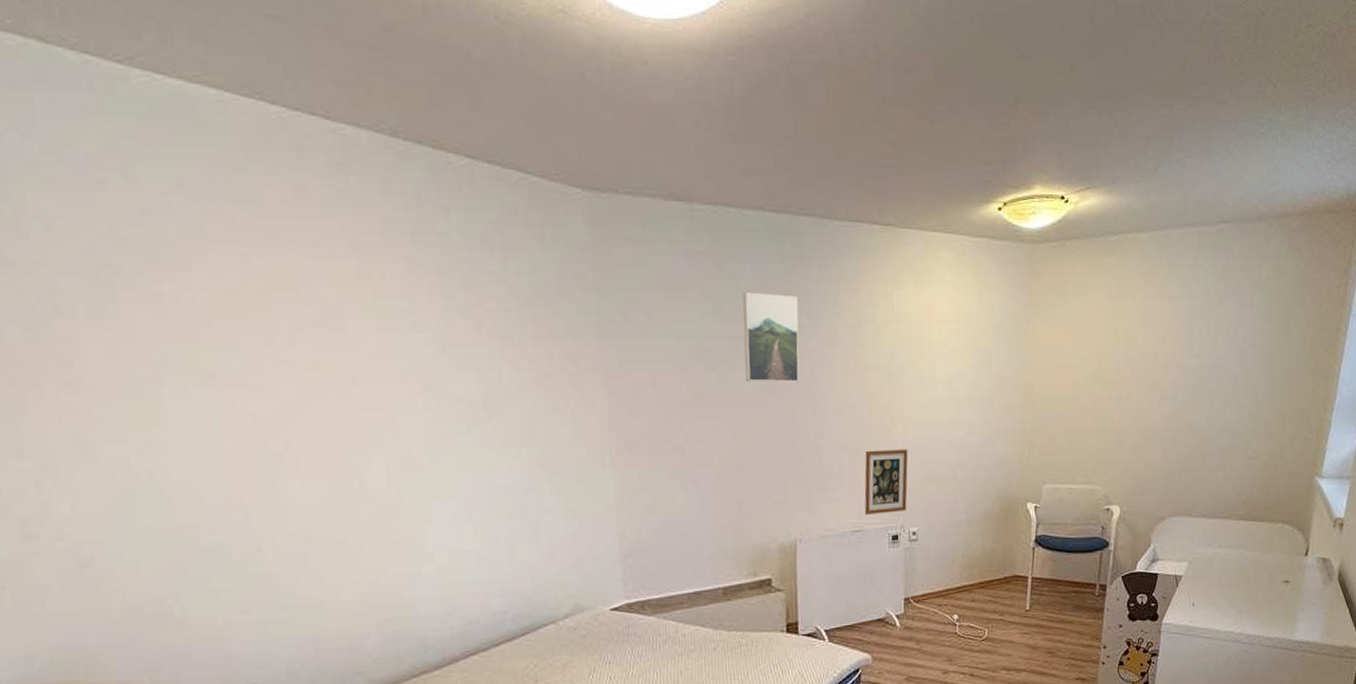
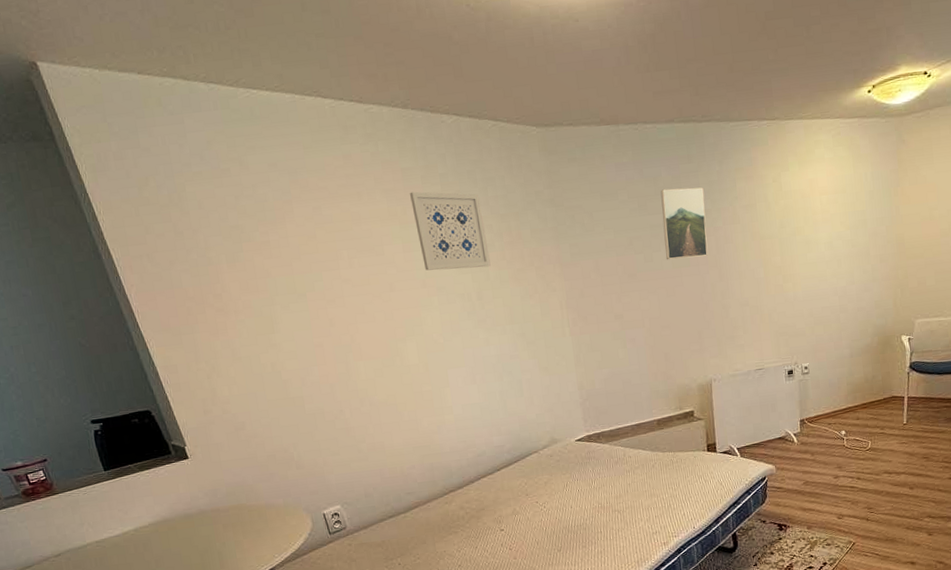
wall art: none [392,250,505,365] -> present [410,191,491,271]
picture frame: present [864,449,908,516] -> none [763,300,800,357]

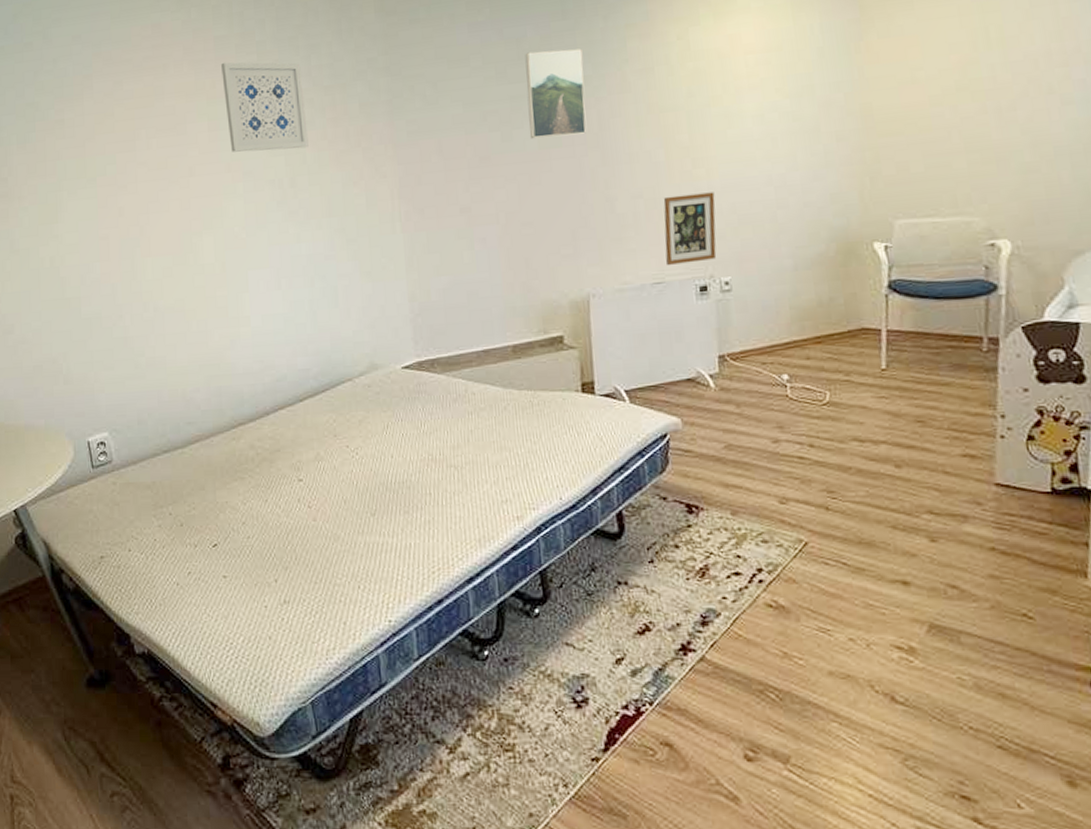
picture frame: none [763,300,800,357] -> present [663,192,717,266]

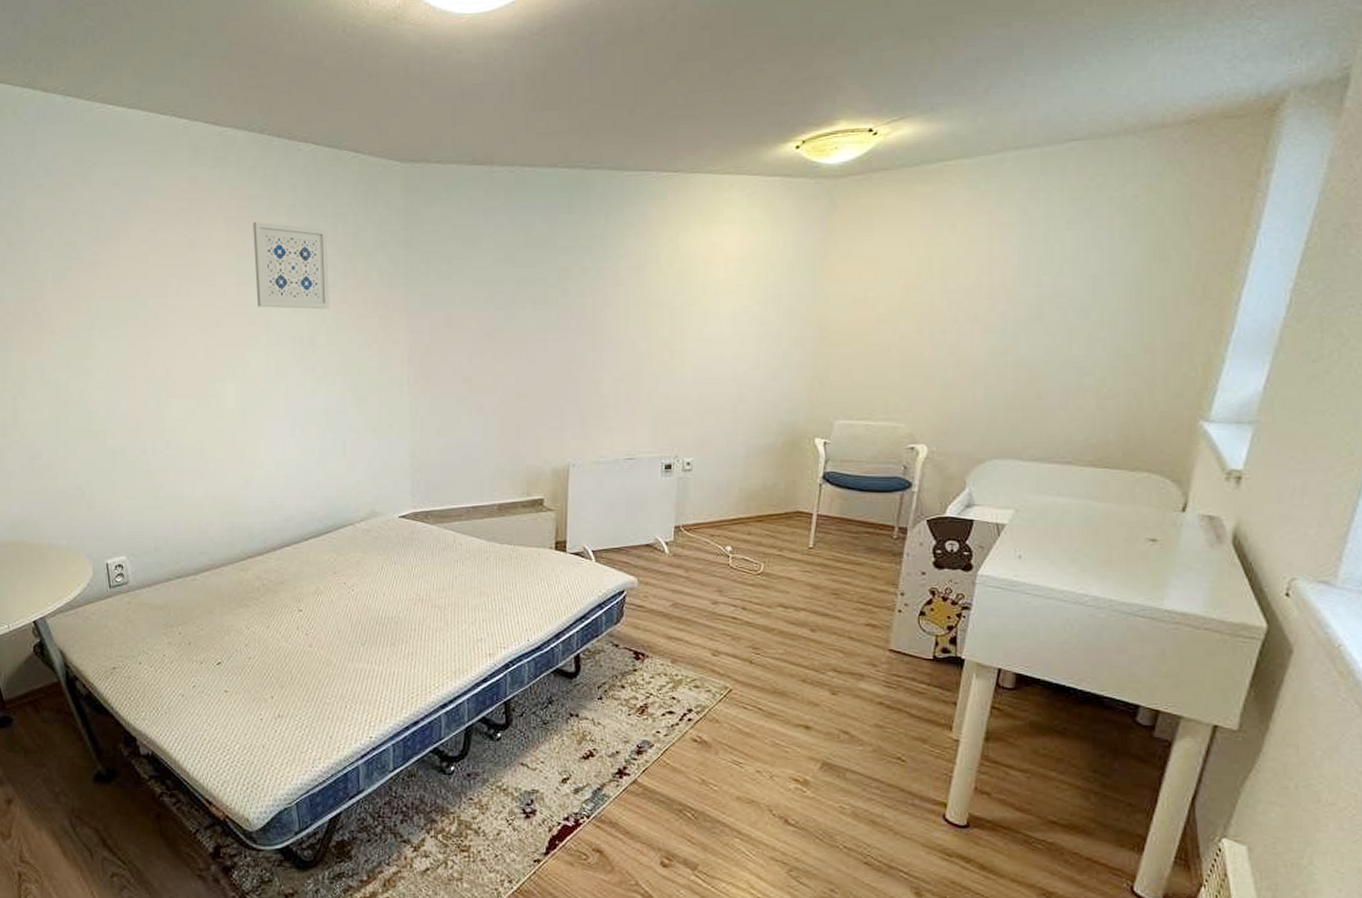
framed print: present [525,48,587,139] -> none [530,240,584,321]
picture frame: present [663,192,717,266] -> none [639,382,686,445]

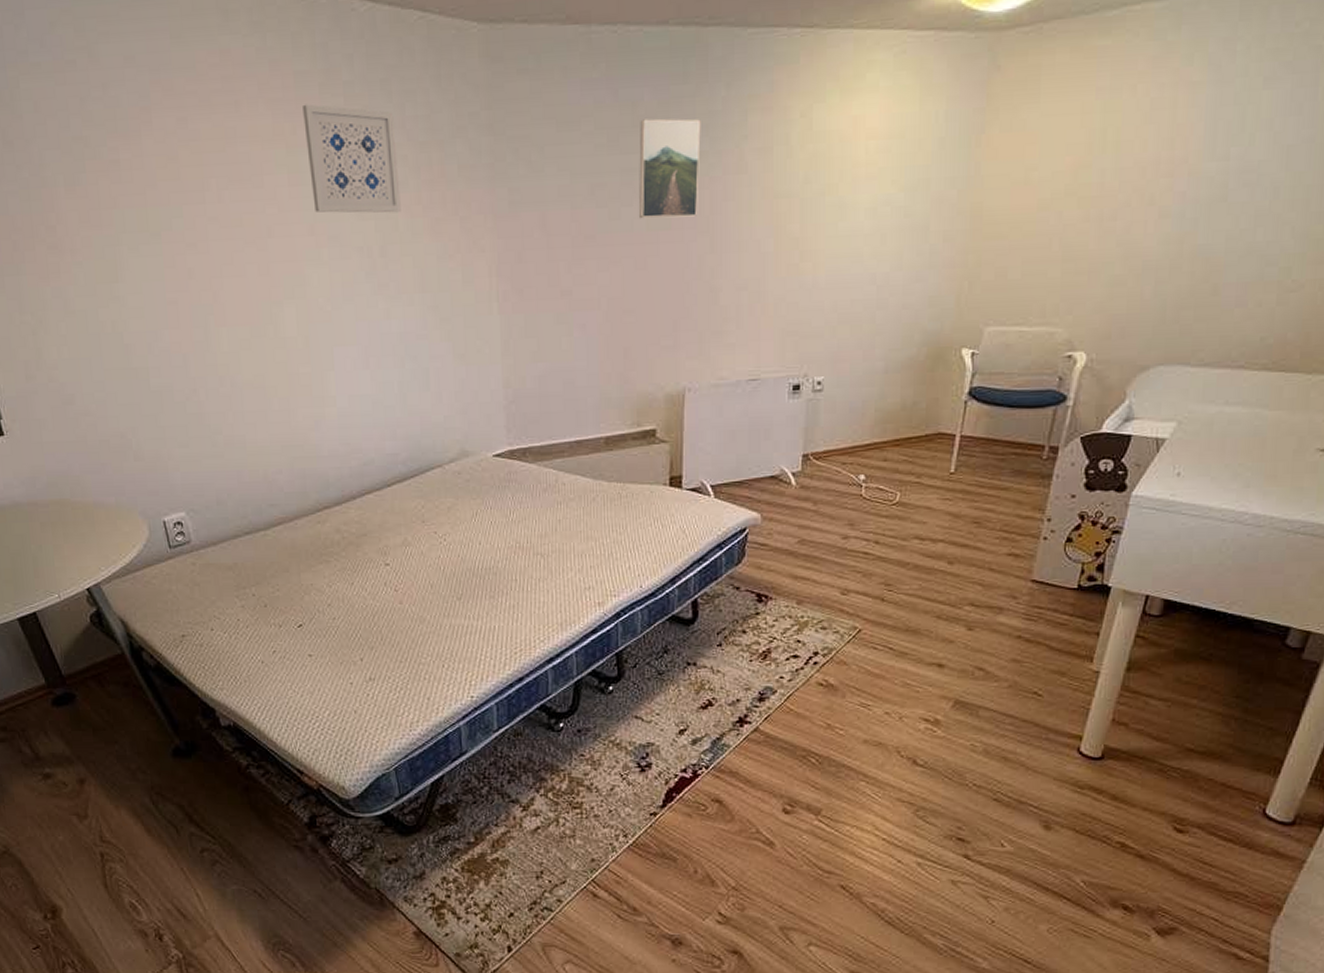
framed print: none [530,240,584,321] -> present [638,118,701,219]

